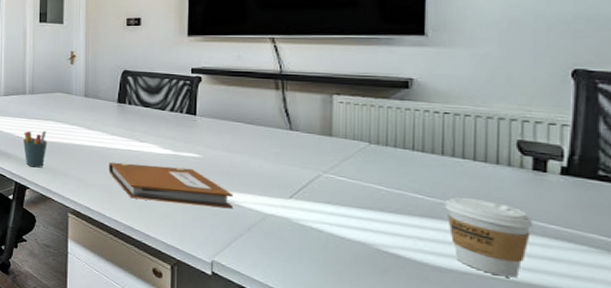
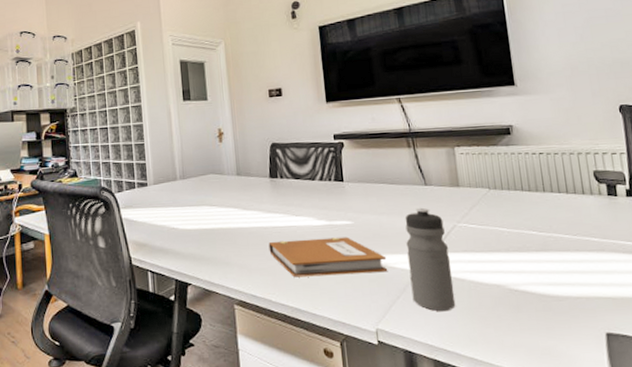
pen holder: present [22,130,48,168] -> none [178,217,205,260]
water bottle: none [257,151,309,258] -> present [405,207,456,312]
coffee cup: present [444,197,533,278] -> none [552,228,616,295]

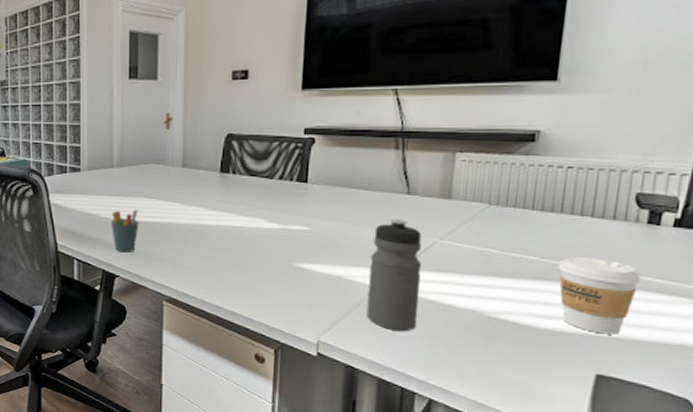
pen holder: none [178,217,205,260] -> present [110,209,139,253]
notebook: present [268,237,388,278] -> none [209,241,344,285]
coffee cup: none [552,228,616,295] -> present [557,257,641,335]

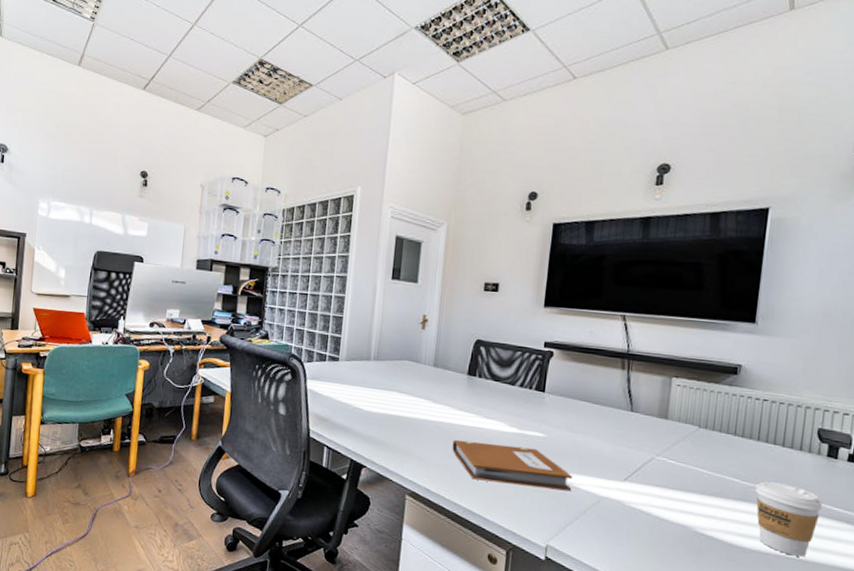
pen holder: present [110,209,139,253] -> none [362,402,390,444]
notebook: none [209,241,344,285] -> present [452,439,573,492]
water bottle: present [366,218,422,332] -> none [591,432,642,542]

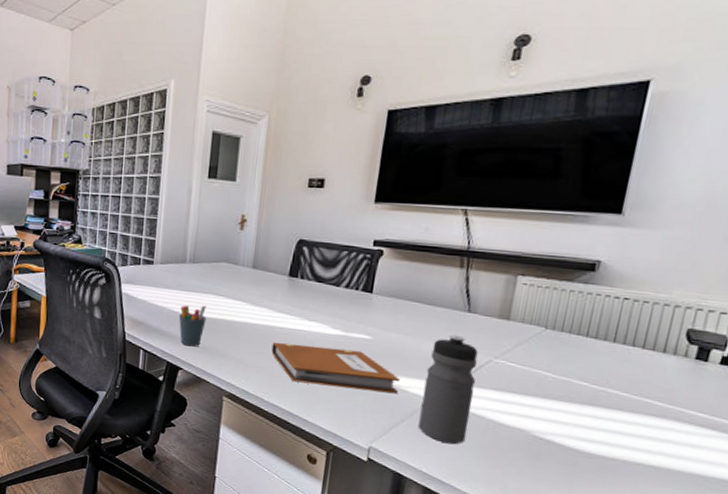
pen holder: none [362,402,390,444] -> present [178,305,207,347]
water bottle: none [591,432,642,542] -> present [417,334,479,445]
coffee cup: present [755,481,823,557] -> none [605,385,685,464]

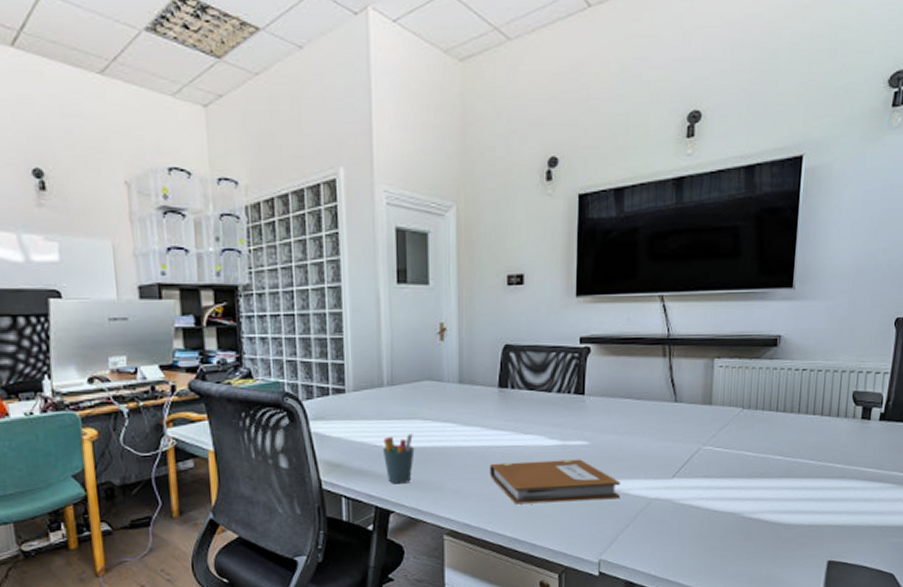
water bottle: present [417,334,479,445] -> none [642,427,689,541]

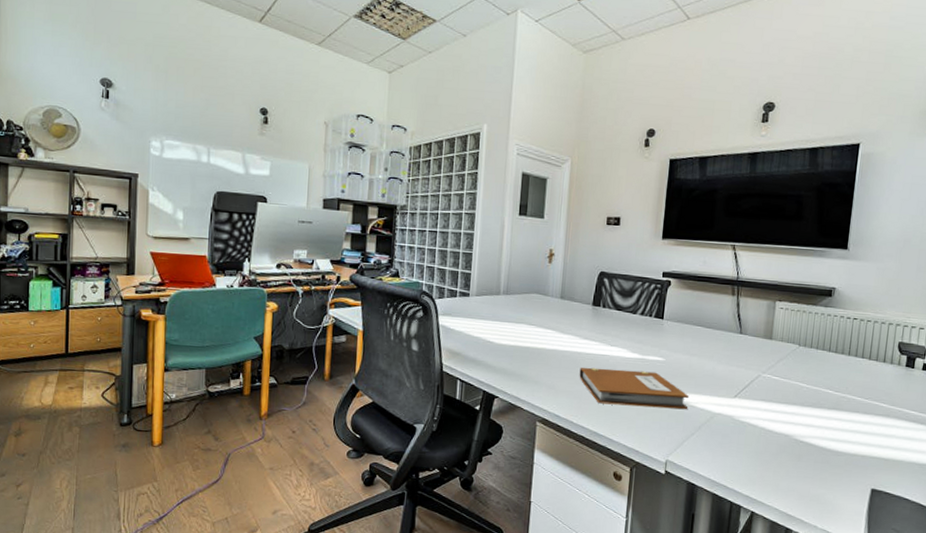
pen holder: present [382,433,415,484] -> none [493,334,520,375]

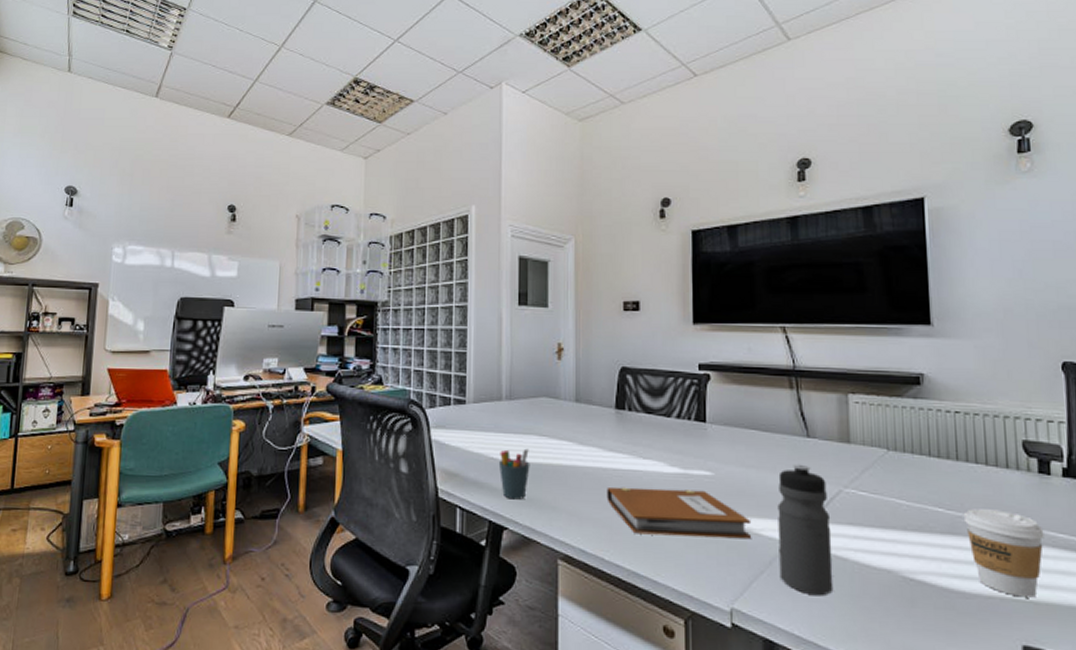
pen holder: none [493,334,520,375] -> present [498,448,530,500]
water bottle: none [705,354,750,453] -> present [777,464,834,596]
coffee cup: none [846,391,902,456] -> present [963,508,1044,598]

